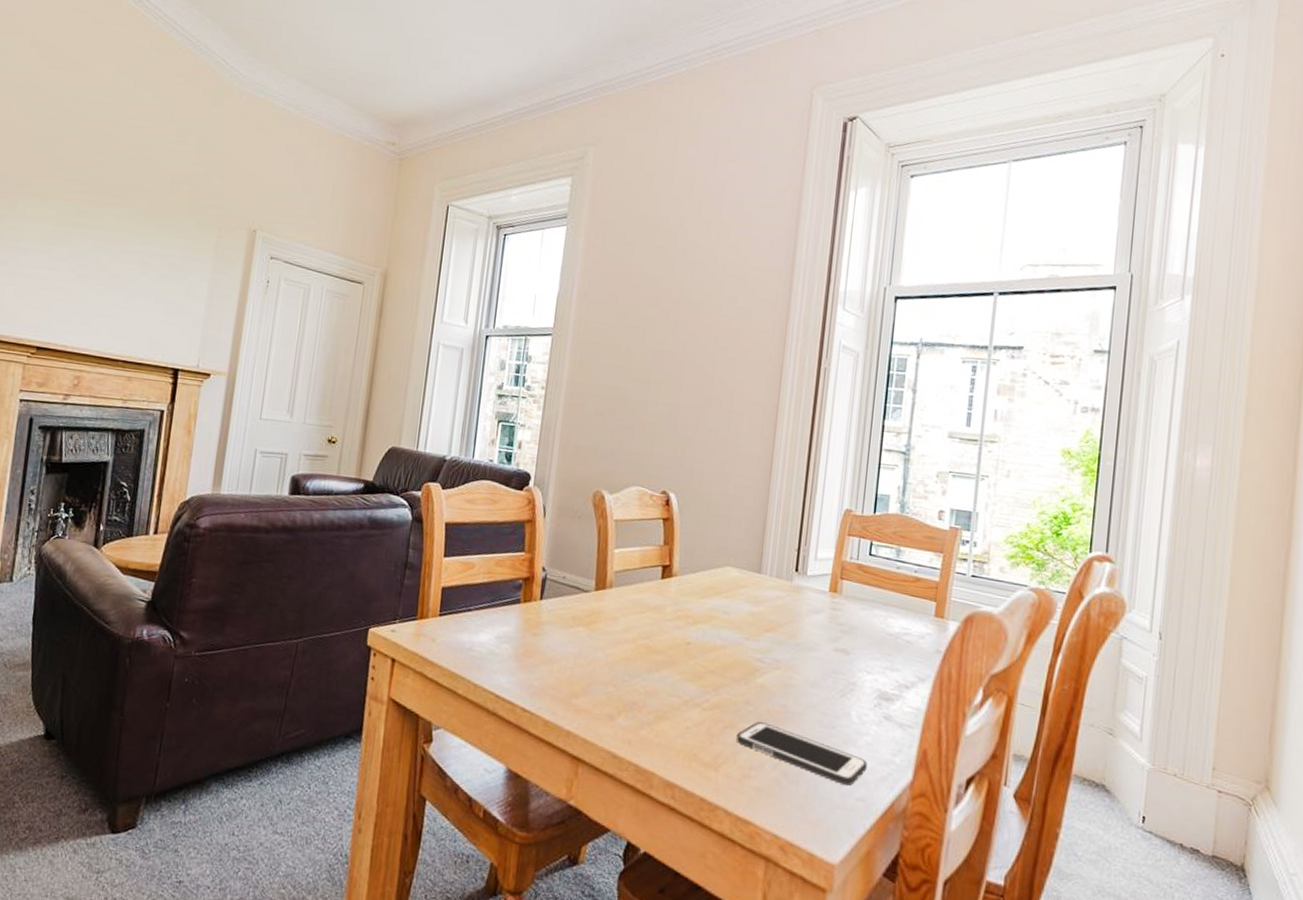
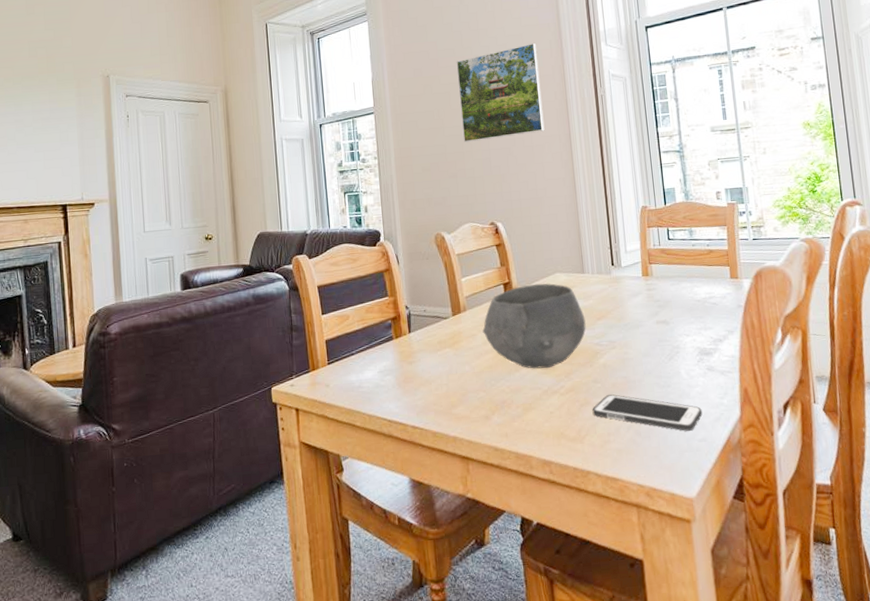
bowl: none [626,573,751,676] -> present [482,283,586,369]
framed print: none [650,289,760,397] -> present [456,43,545,142]

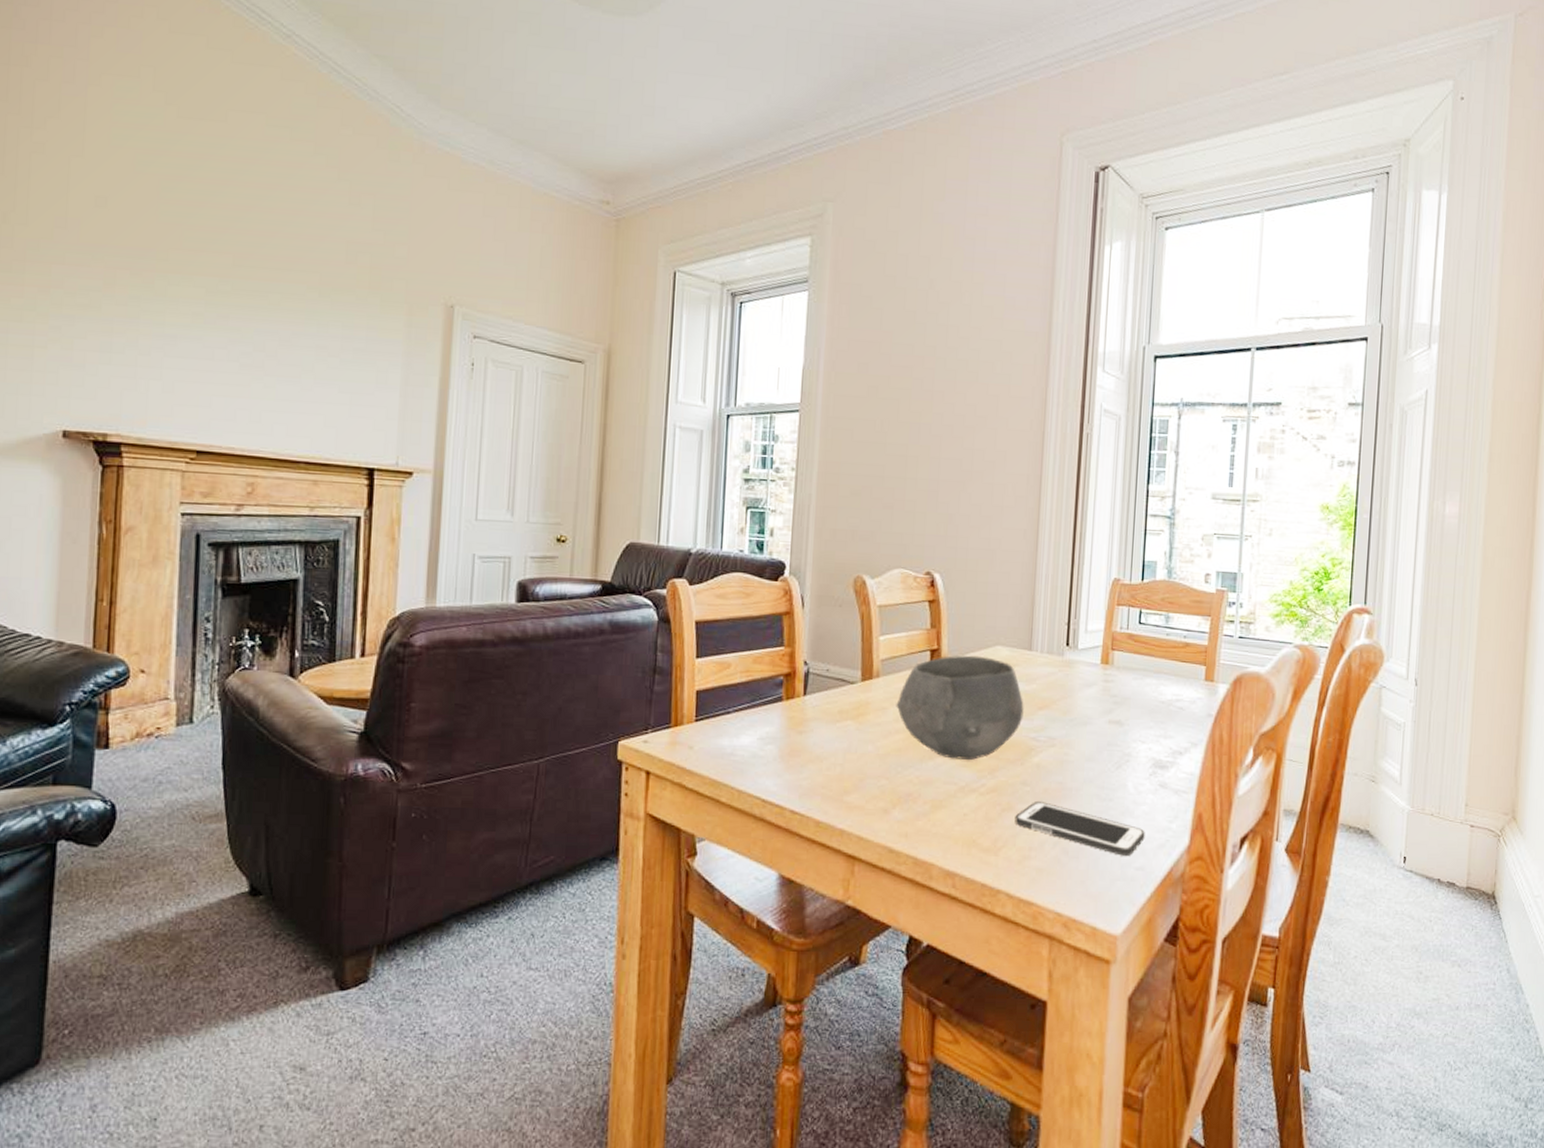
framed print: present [456,43,545,142] -> none [907,354,1018,468]

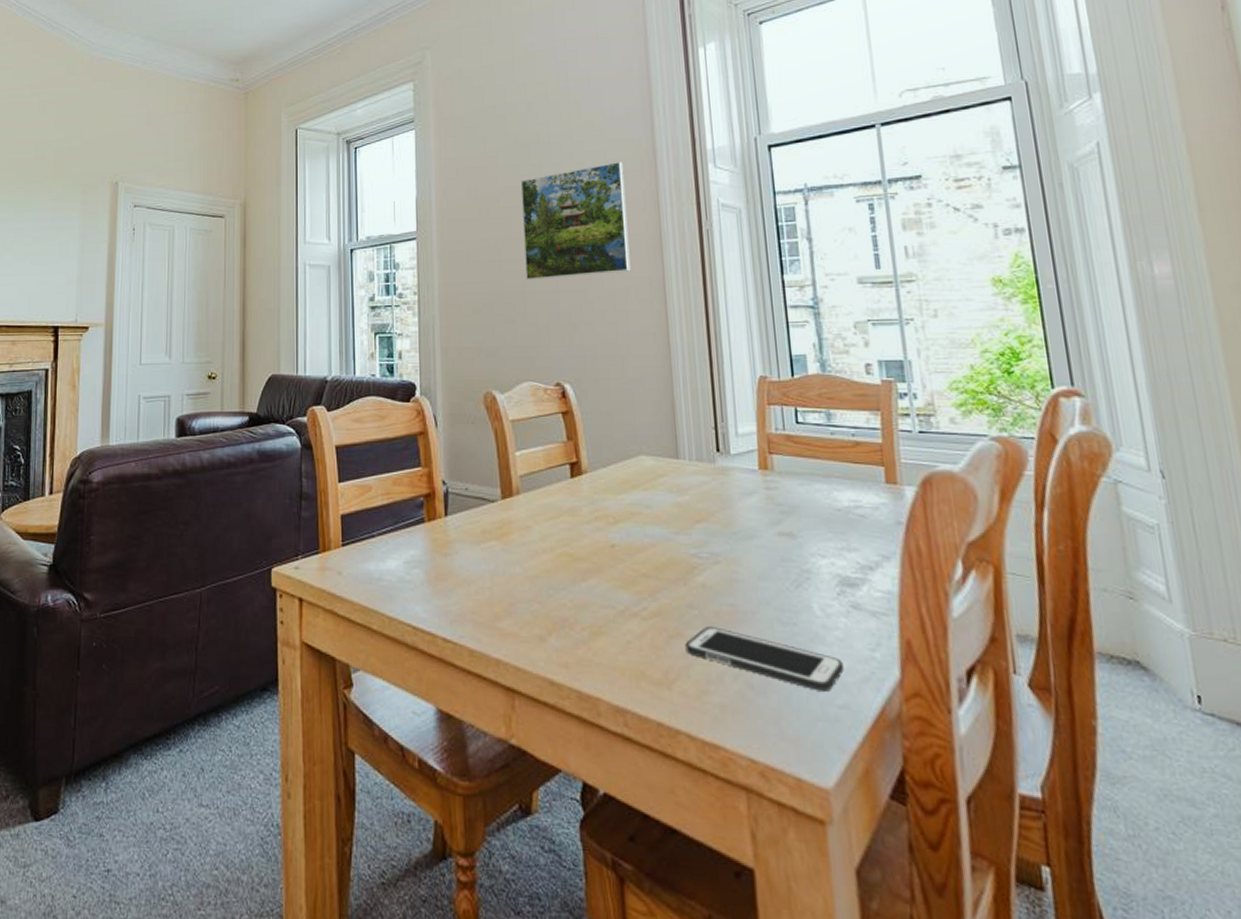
bowl: present [896,655,1024,761] -> none [540,467,680,582]
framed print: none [907,354,1018,468] -> present [520,162,631,280]

